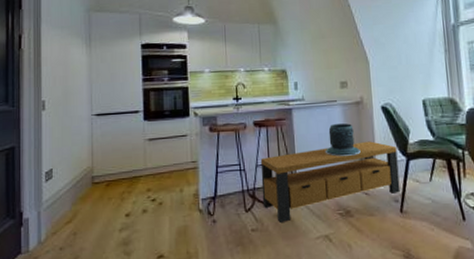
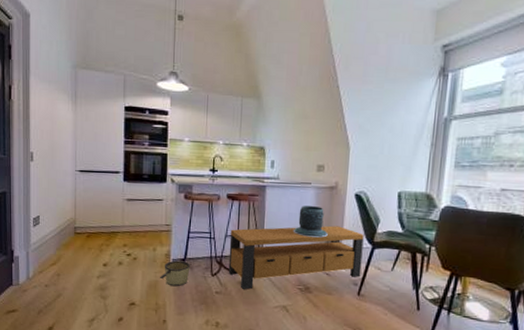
bucket: none [189,199,222,230] -> present [160,260,190,287]

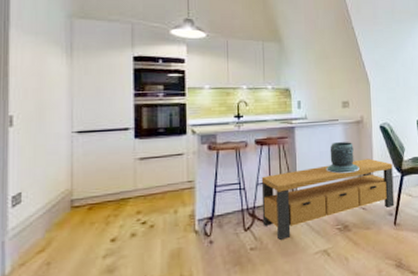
bucket: present [160,260,190,287] -> none [184,219,219,252]

